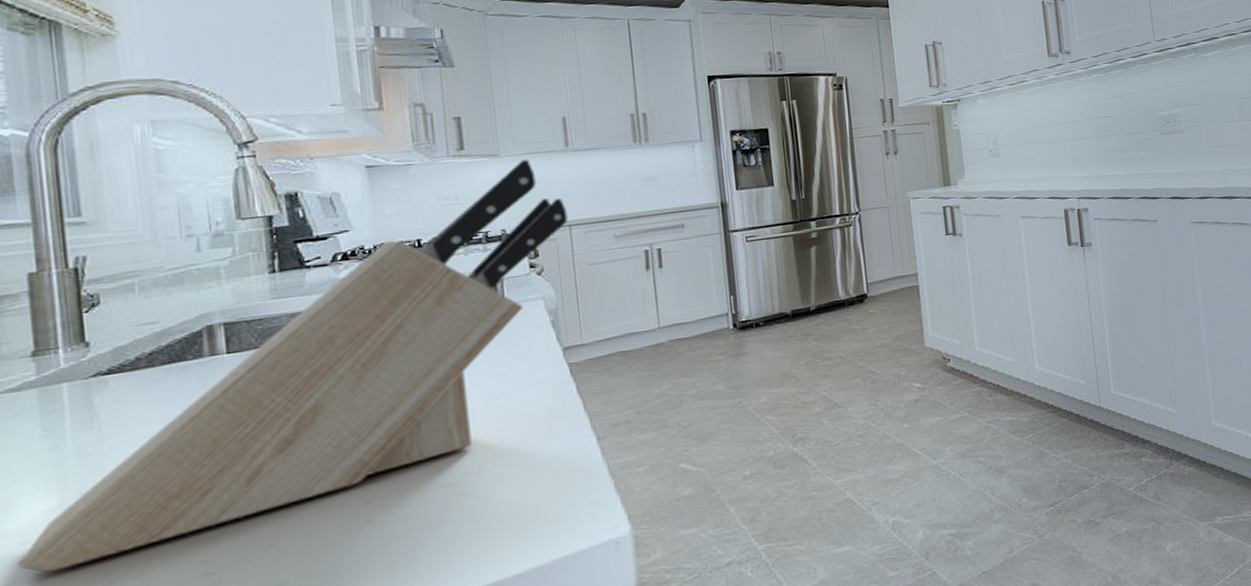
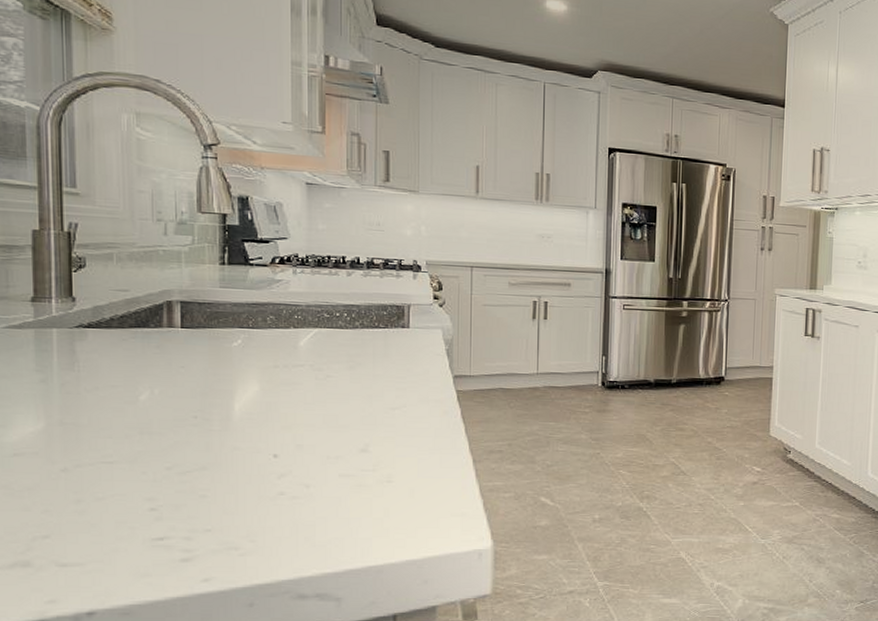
knife block: present [17,159,568,573] -> none [11,199,471,483]

